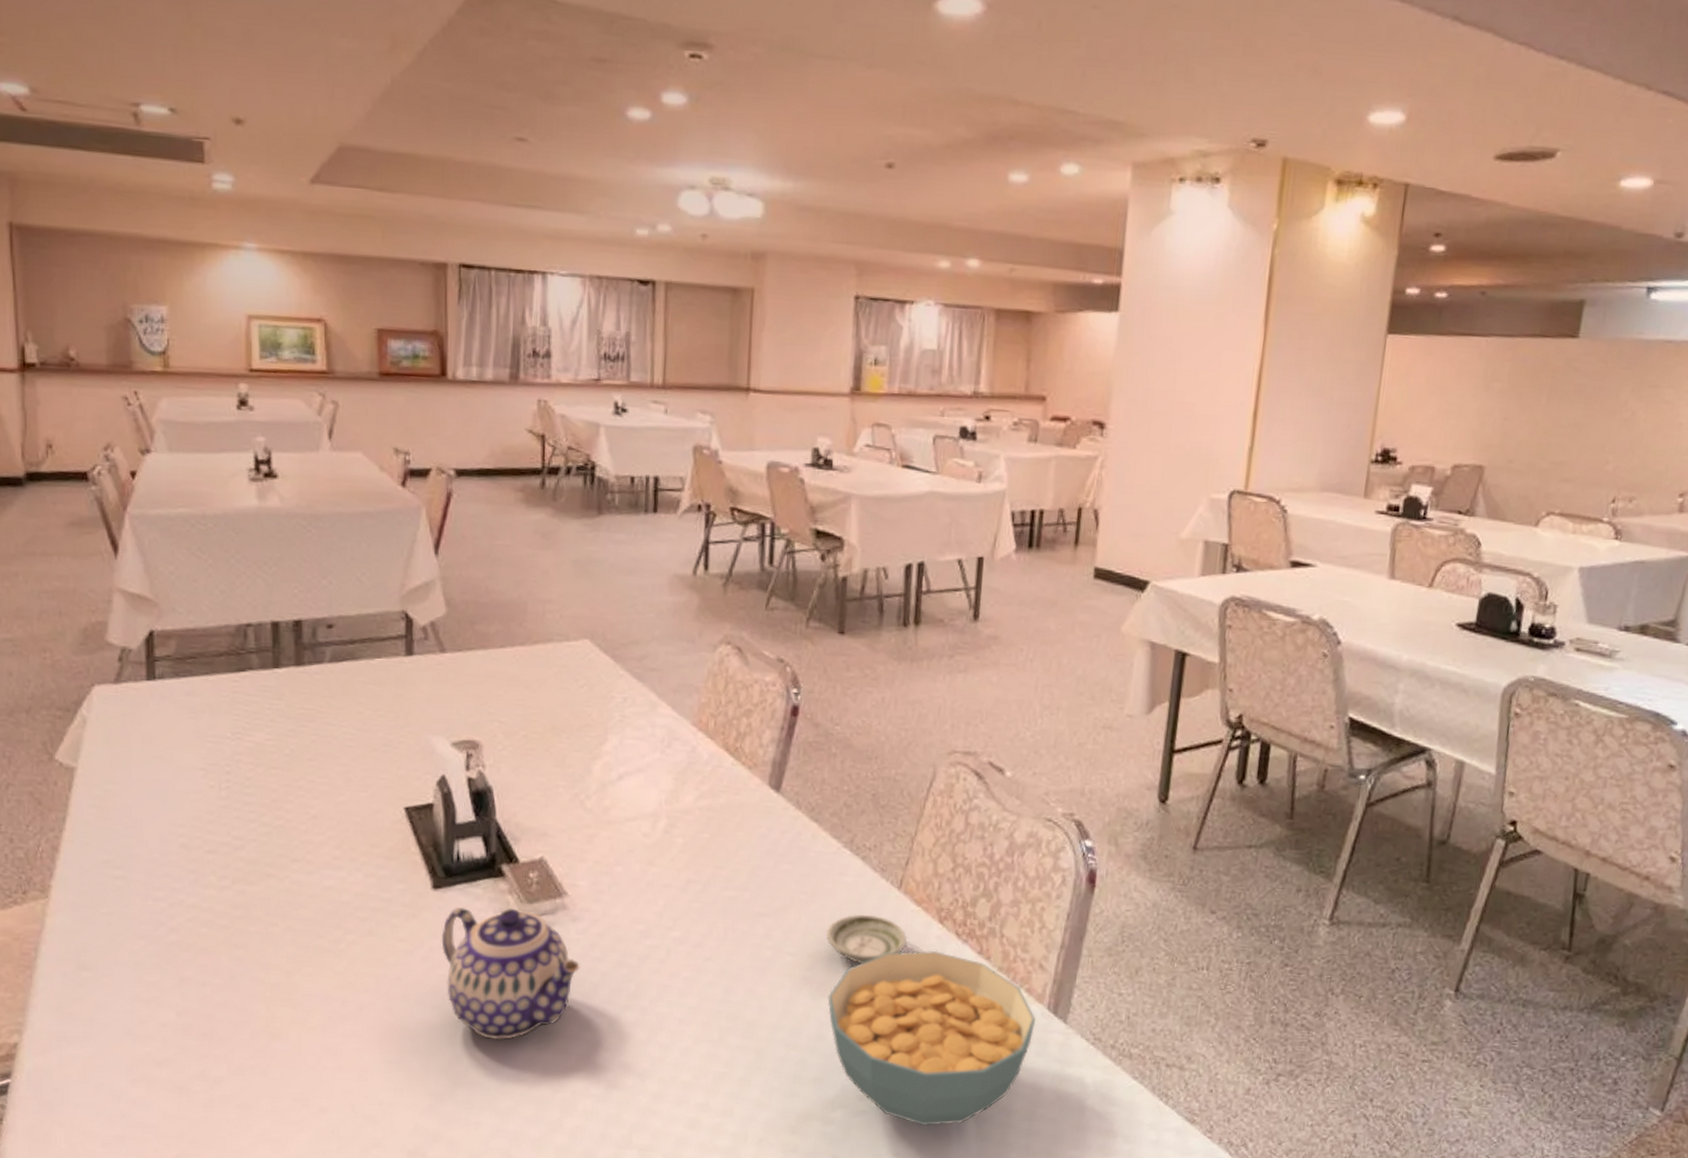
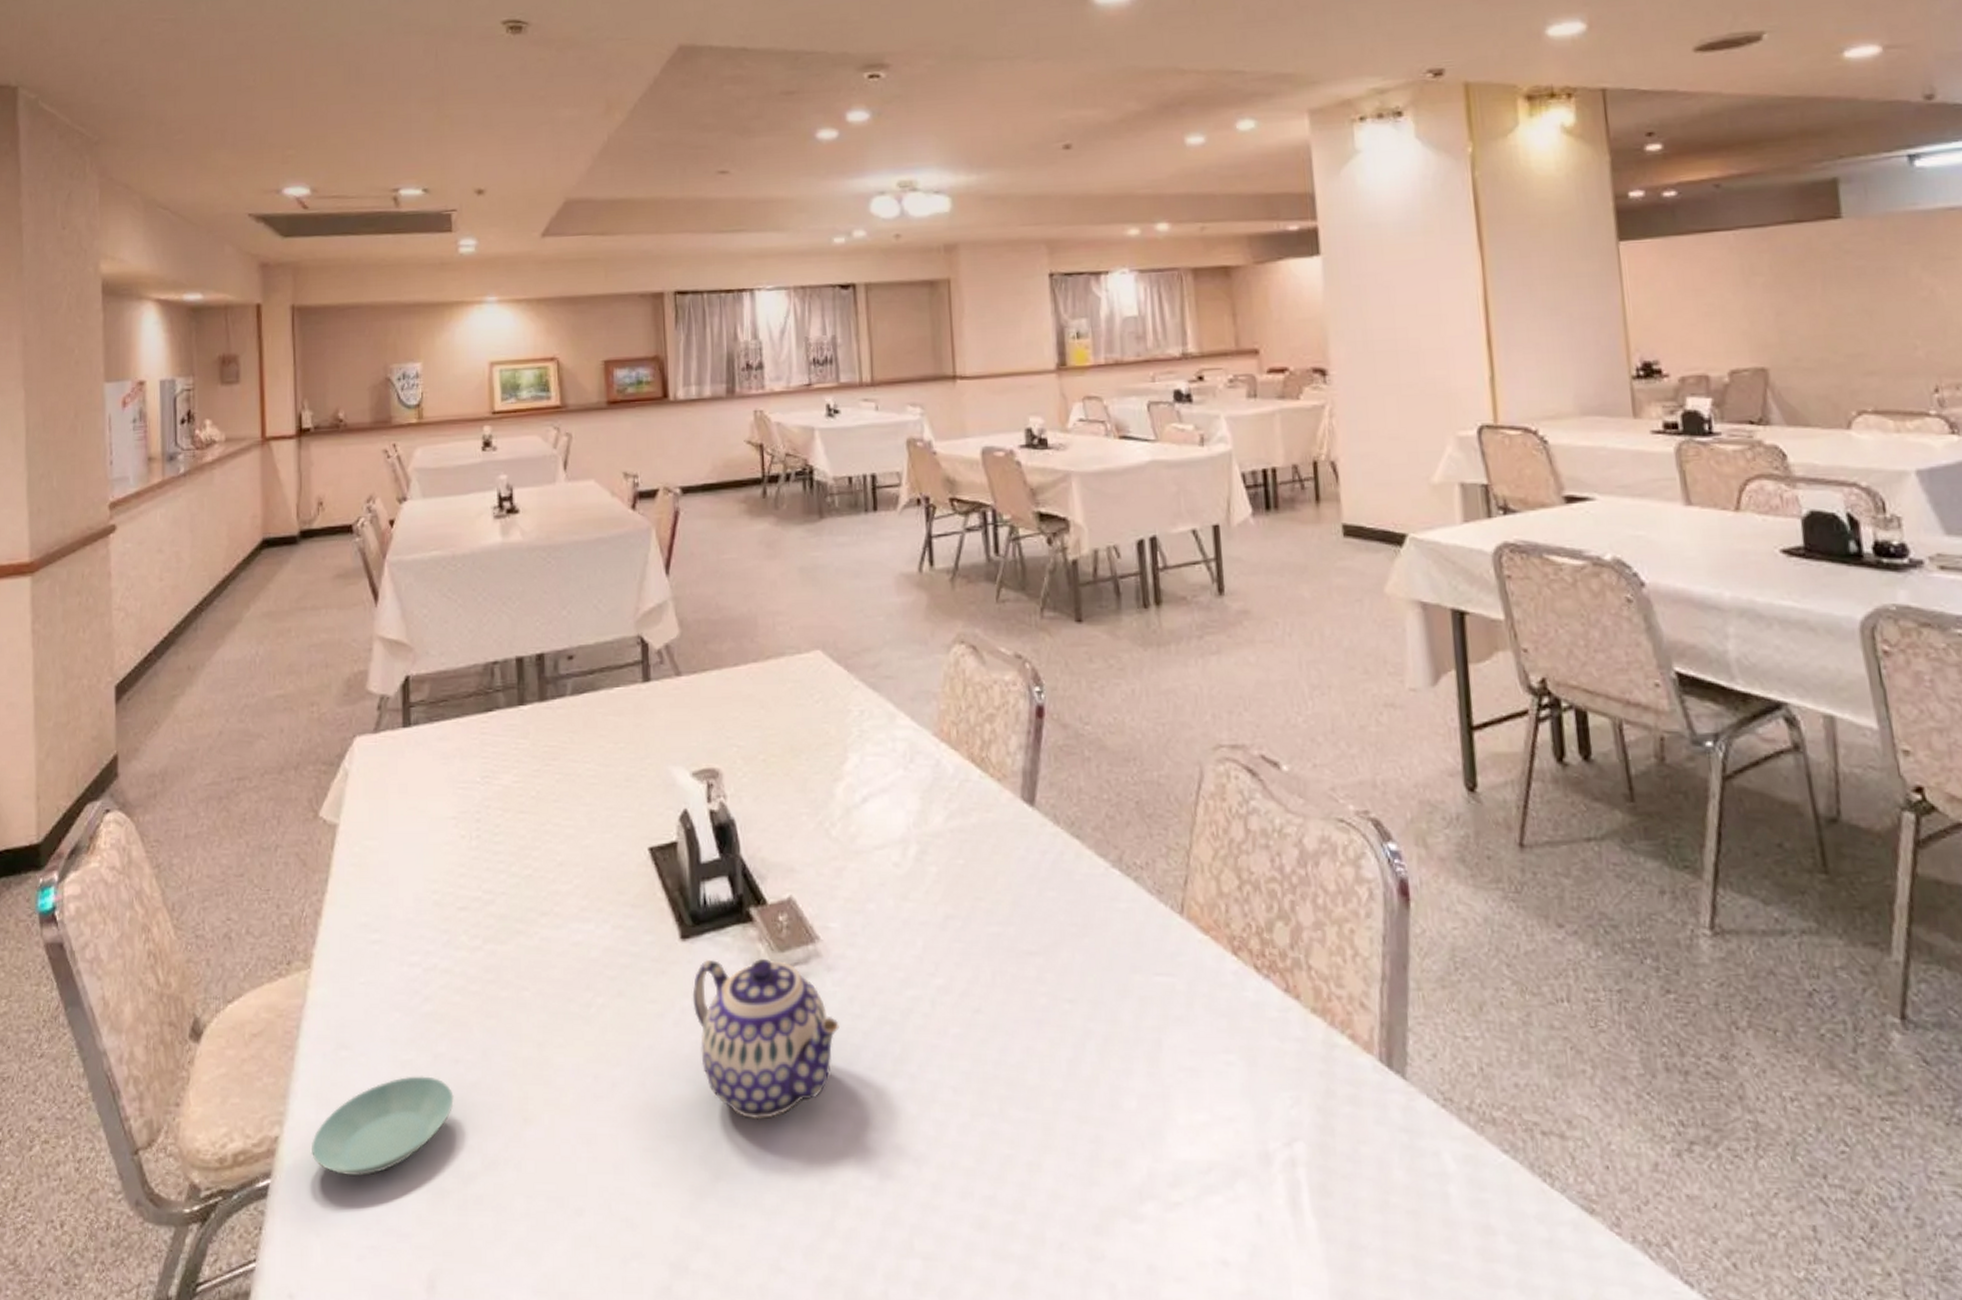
saucer: none [52,995,200,1078] -> present [310,1076,454,1177]
saucer: present [827,914,908,963] -> none [1106,948,1200,1009]
cereal bowl: present [827,950,1037,1126] -> none [1117,989,1368,1223]

